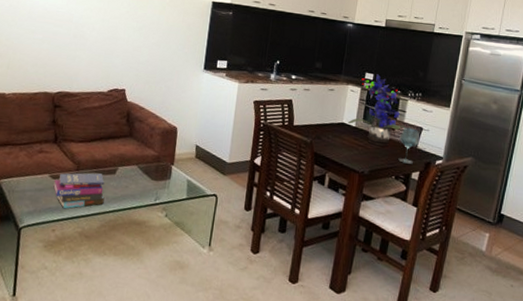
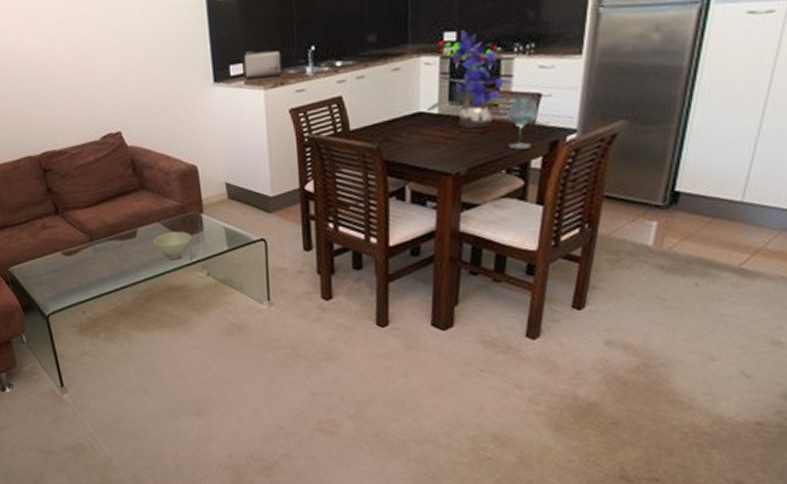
books: present [53,173,105,209] -> none [69,240,132,287]
bowl: none [128,175,161,199] -> present [153,231,192,260]
toaster: none [227,53,257,77] -> present [243,49,283,80]

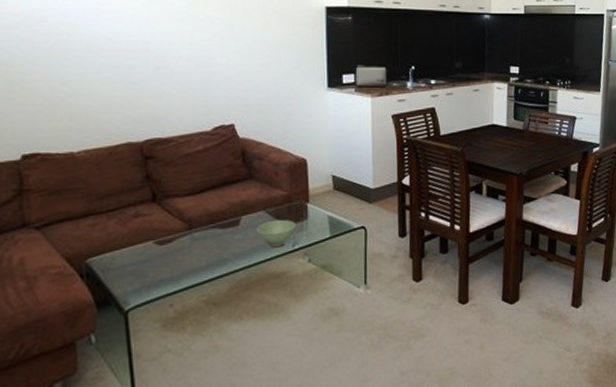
flower arrangement: present [427,30,515,134] -> none [498,66,559,144]
wine glass: present [506,97,539,150] -> none [554,119,575,157]

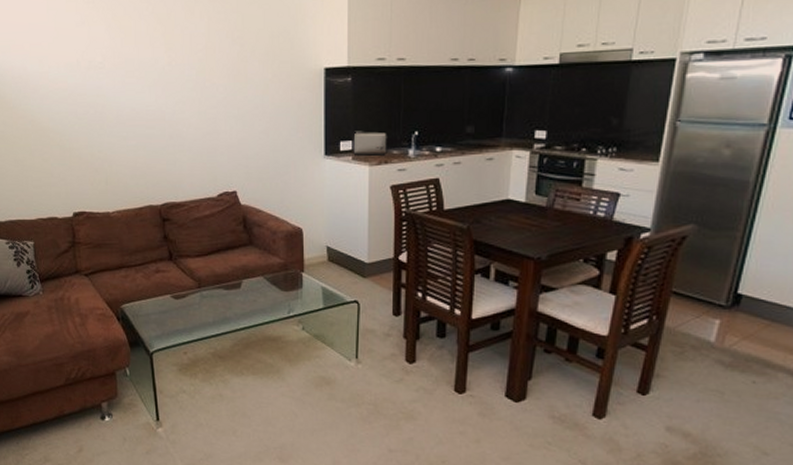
bowl: present [257,220,296,248] -> none [256,287,292,313]

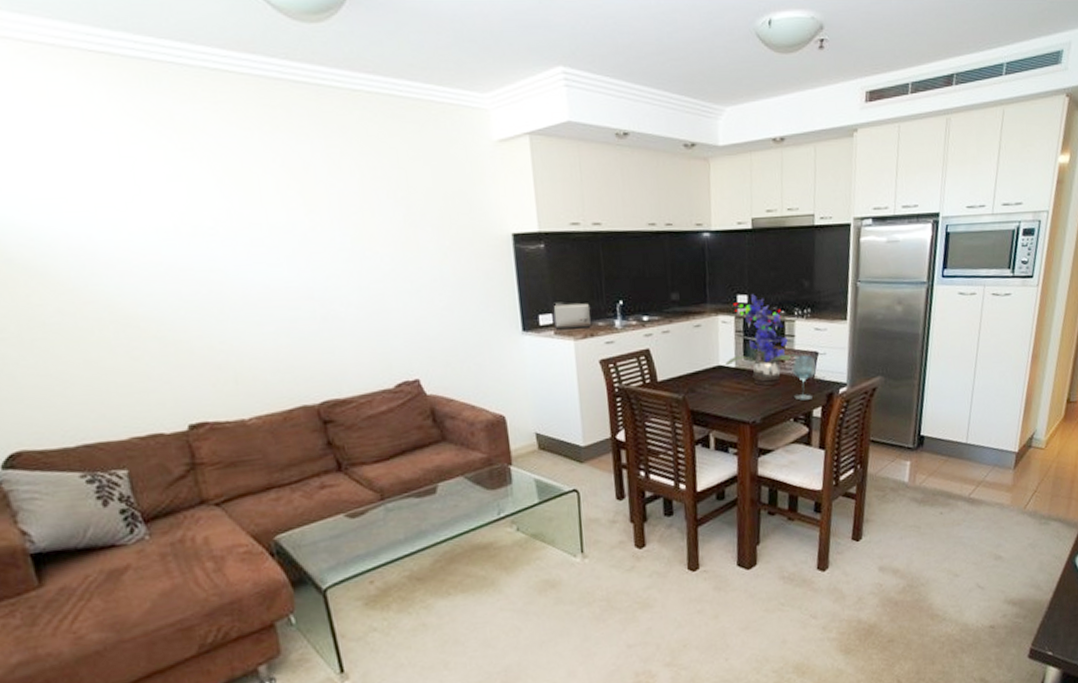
flower arrangement: none [515,130,596,224] -> present [725,294,798,386]
wine glass: none [585,195,617,242] -> present [792,355,817,401]

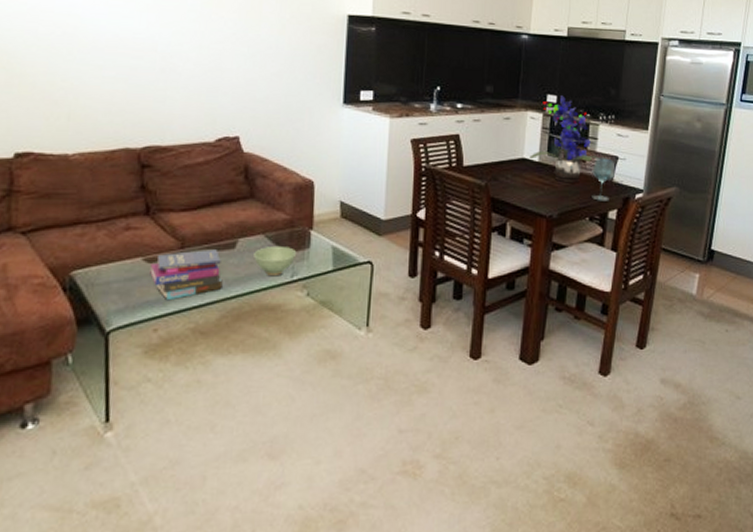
books: none [353,497,431,553] -> present [150,250,223,301]
bowl: none [456,485,500,517] -> present [254,247,297,277]
toaster: present [553,301,592,330] -> none [374,81,411,109]

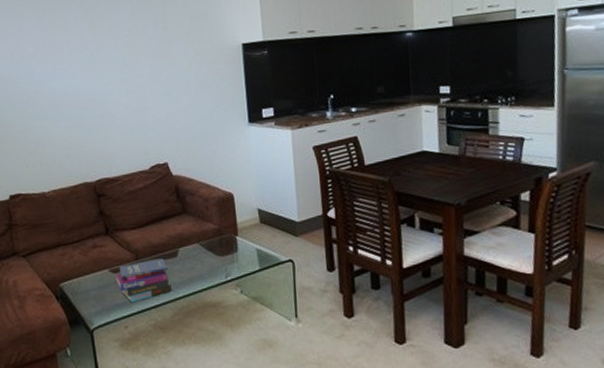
bowl: present [254,247,297,277] -> none [193,252,228,279]
flower arrangement: present [529,95,599,184] -> none [429,85,503,170]
wine glass: present [590,158,616,201] -> none [496,140,524,185]

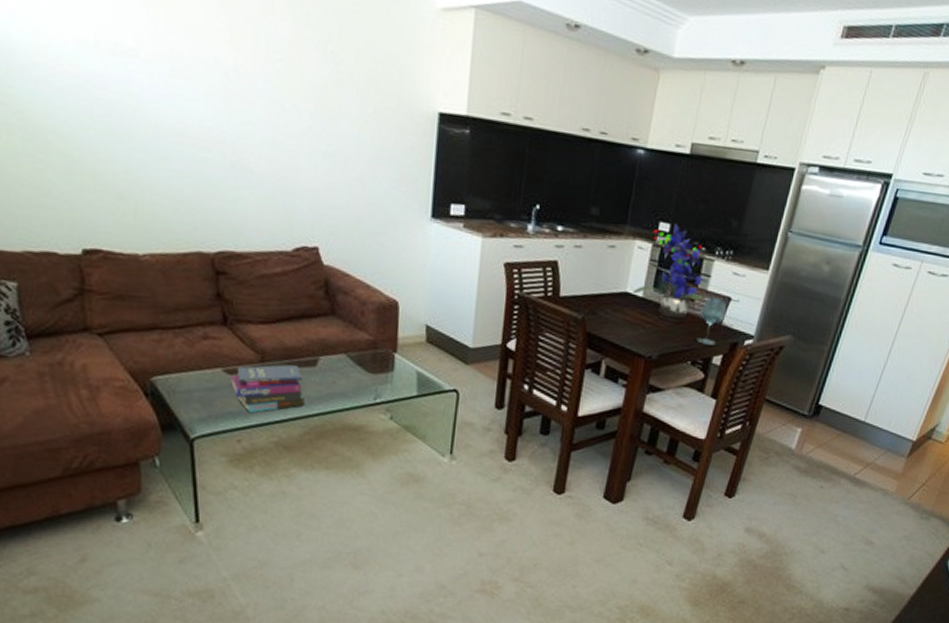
flower arrangement: none [429,85,503,170] -> present [633,224,709,324]
wine glass: none [496,140,524,185] -> present [695,297,727,346]

